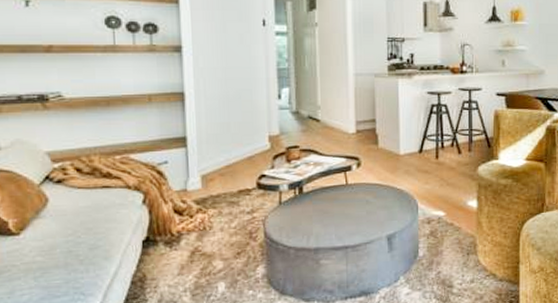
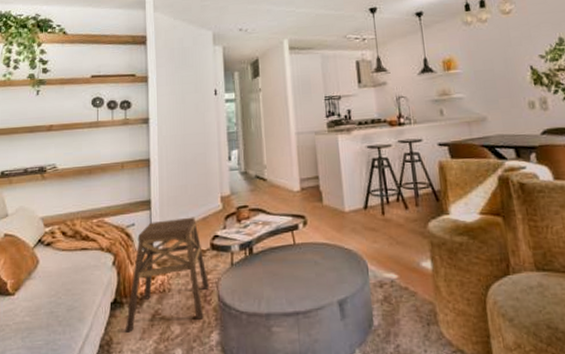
stool: none [160,156,255,269] -> present [125,217,209,333]

